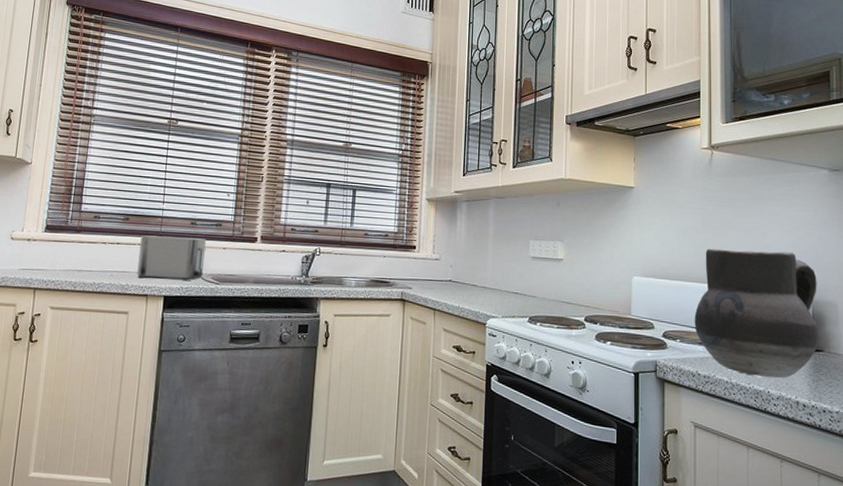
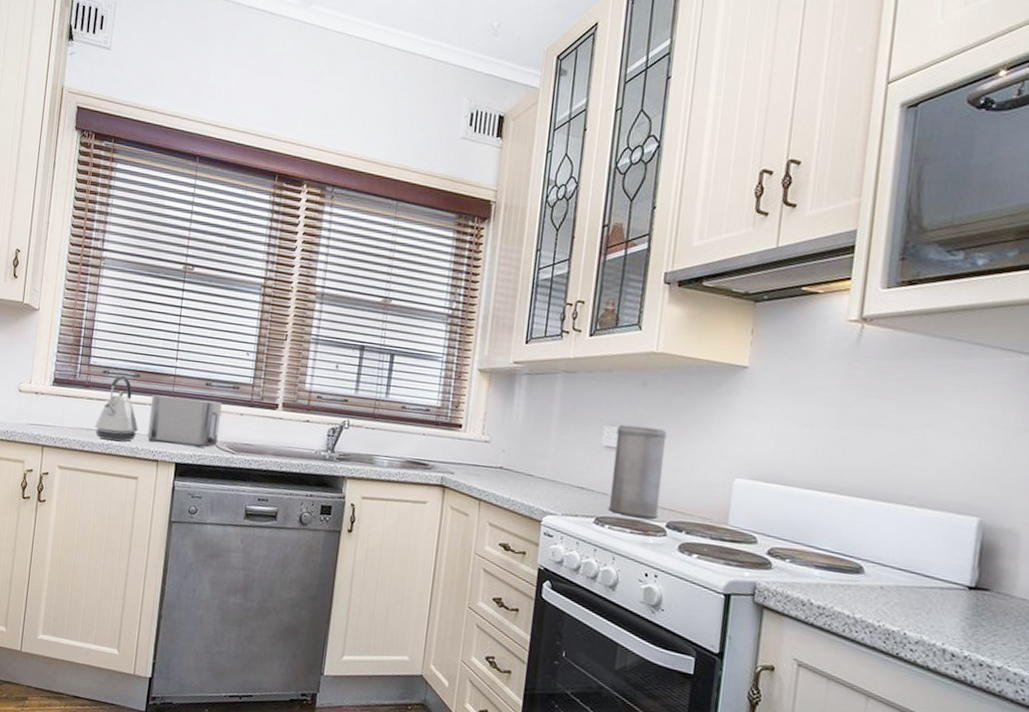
kettle: none [85,219,128,280] -> present [94,375,138,442]
canister: none [538,238,579,315] -> present [608,424,667,519]
ceramic jug: present [694,248,819,379] -> none [811,449,994,619]

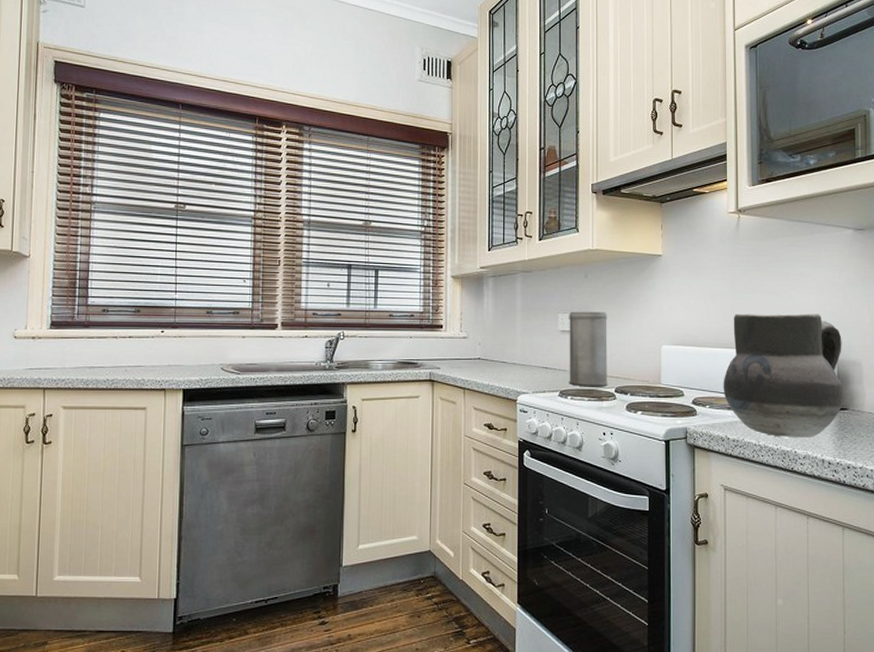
kettle: present [94,375,138,442] -> none [97,312,143,376]
toaster: present [147,394,223,448] -> none [152,327,225,373]
ceramic jug: none [811,449,994,619] -> present [723,313,844,439]

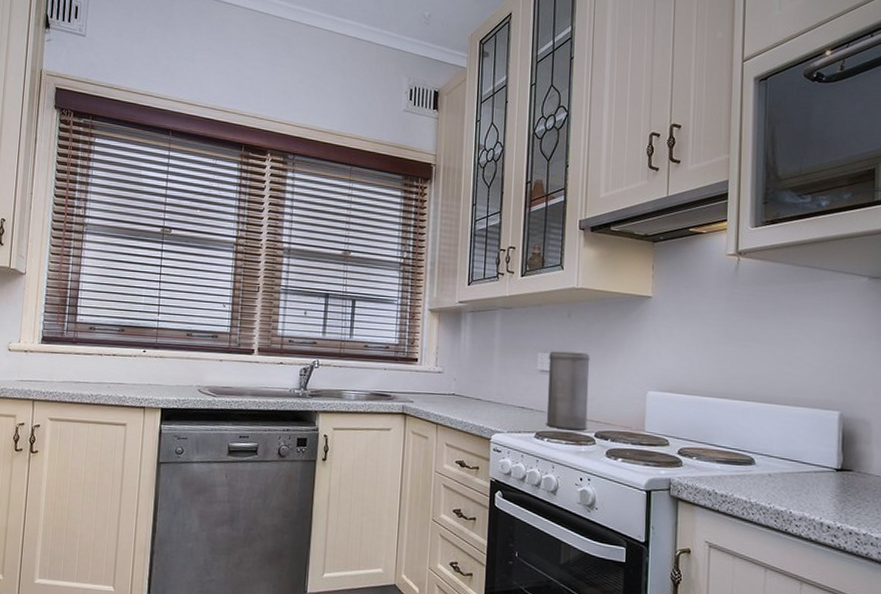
ceramic jug: present [723,313,844,439] -> none [712,362,849,499]

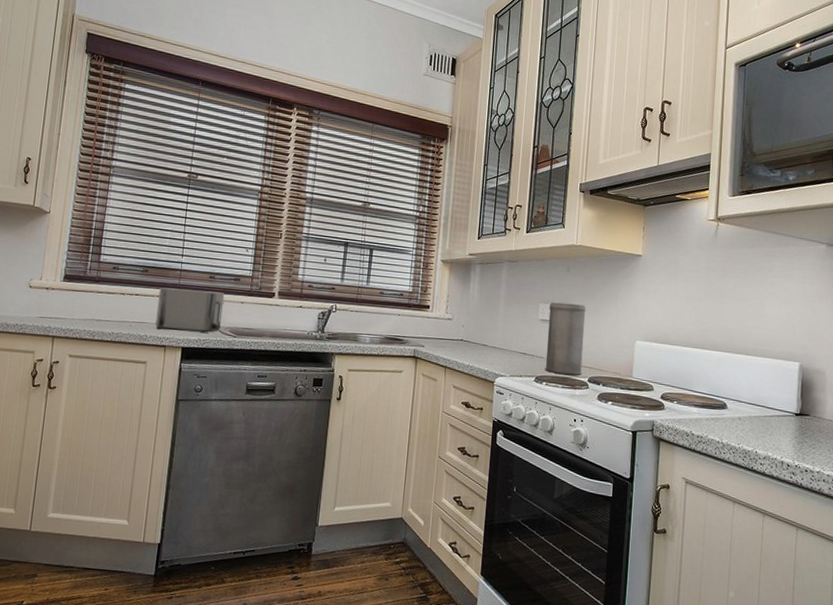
toaster: none [134,347,203,394] -> present [155,287,225,334]

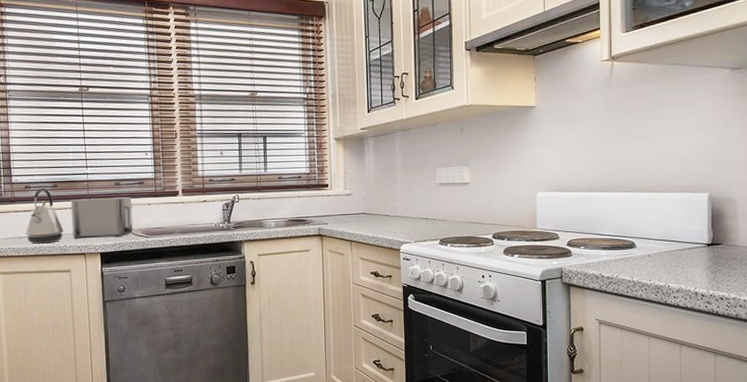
kettle: none [104,270,147,331] -> present [25,187,64,244]
canister: present [545,302,586,376] -> none [447,163,486,235]

